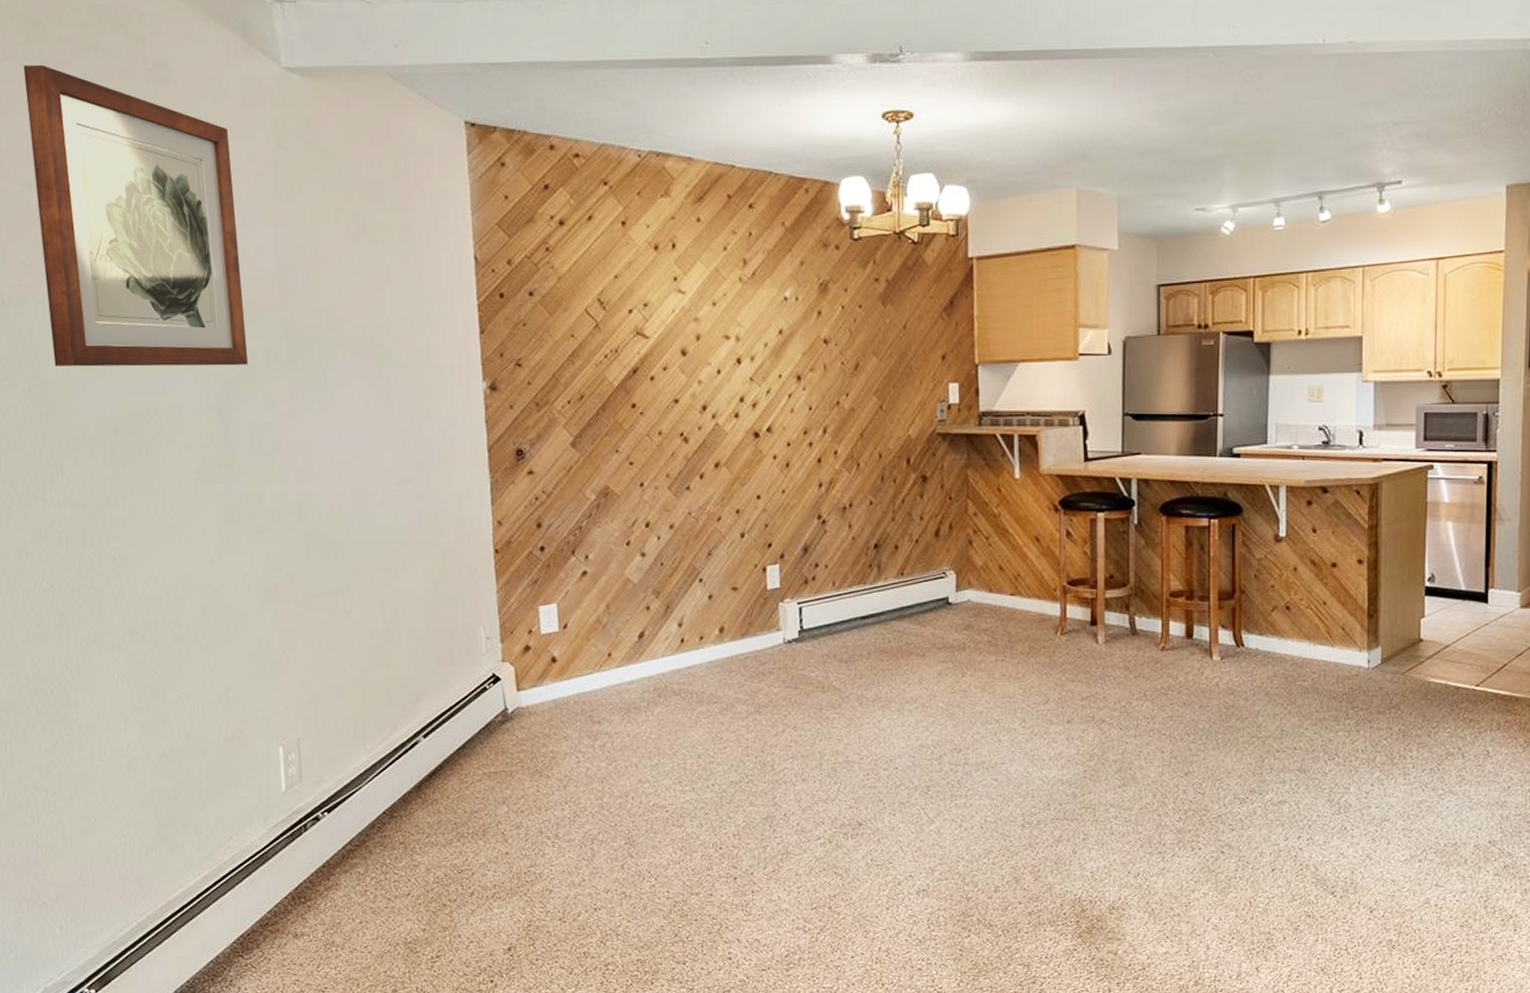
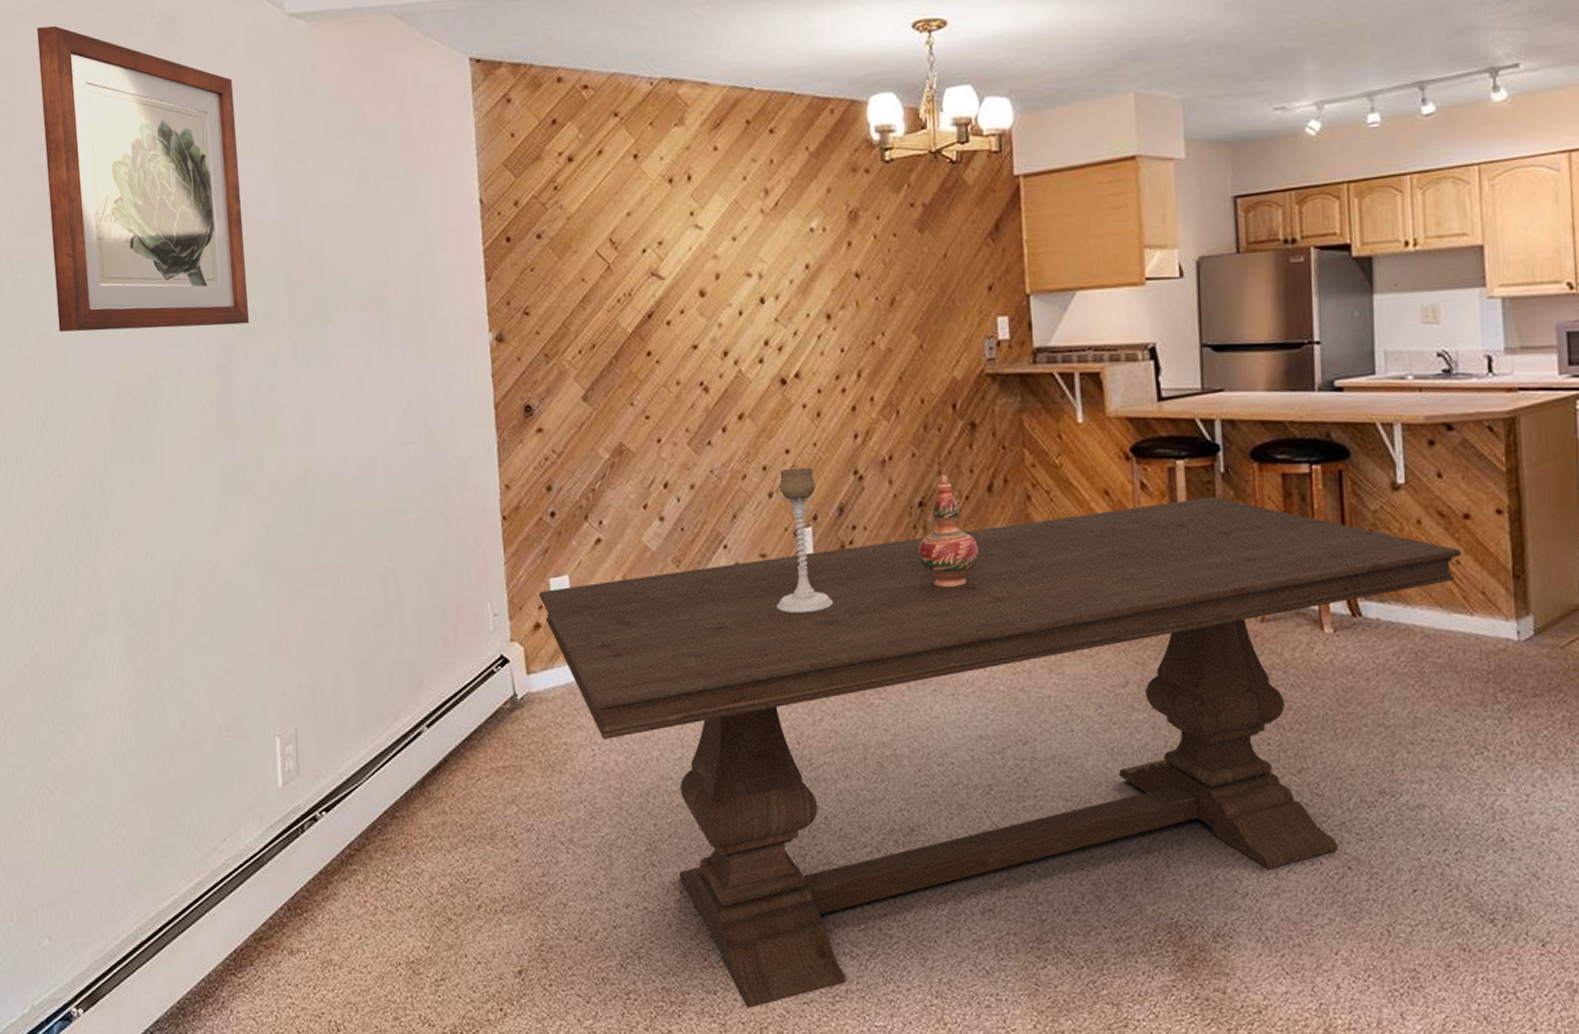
dining table: none [528,544,1328,976] -> present [538,496,1462,1009]
candle holder: none [746,511,796,640] -> present [777,467,833,614]
decorative vase: none [872,520,925,618] -> present [918,474,979,587]

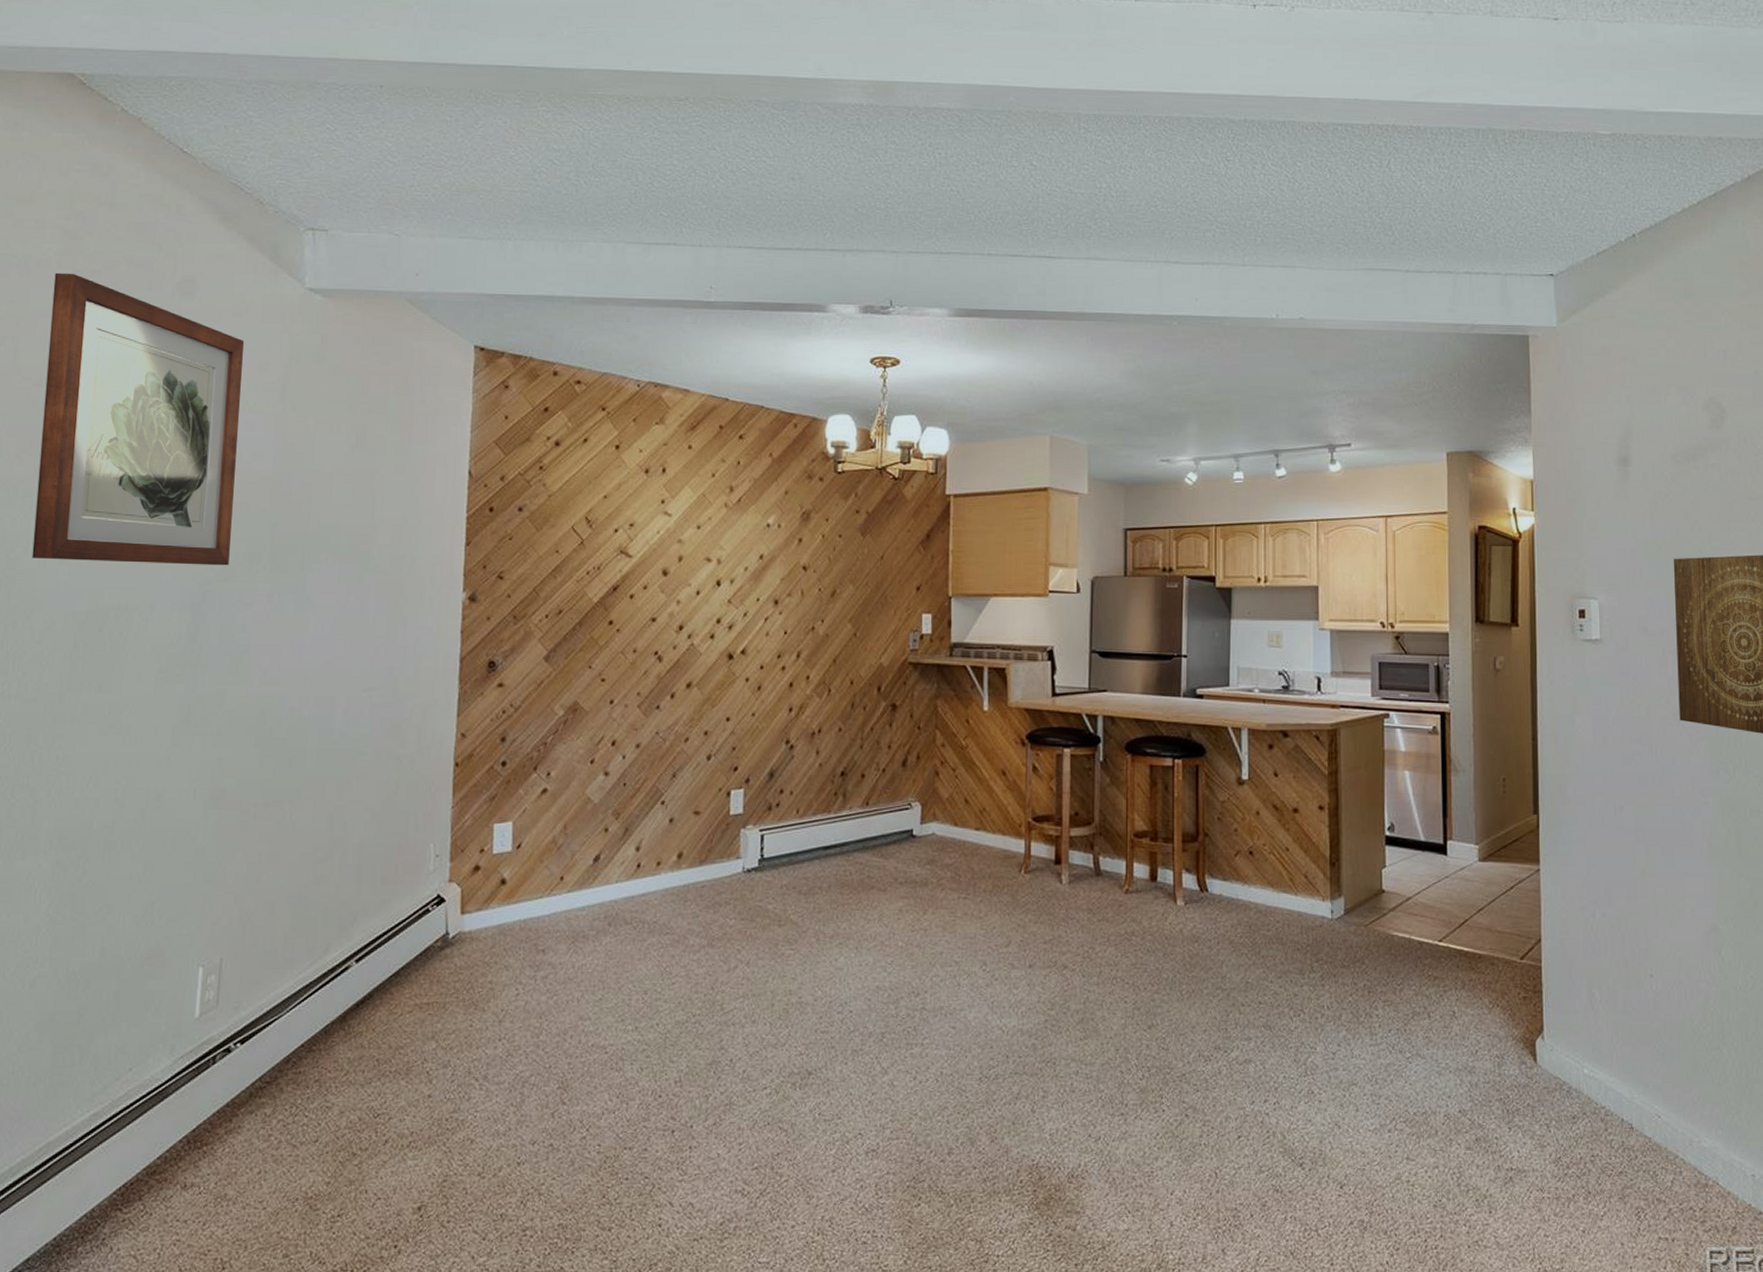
dining table: present [538,496,1462,1009] -> none [481,781,1291,1246]
candle holder: present [777,467,833,614] -> none [705,734,756,868]
decorative vase: present [918,474,979,587] -> none [836,748,890,850]

